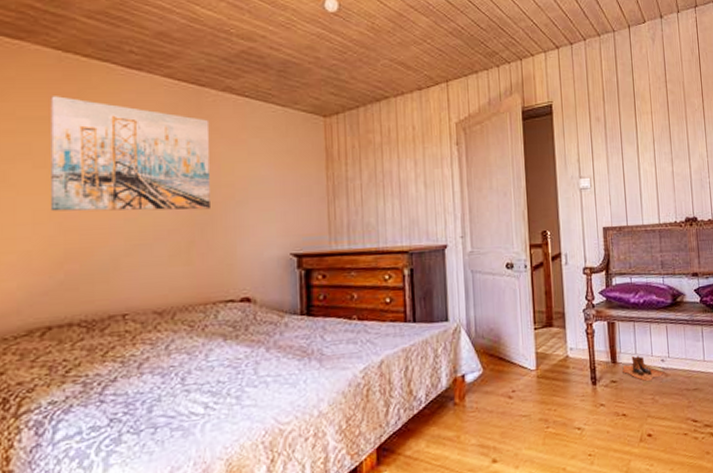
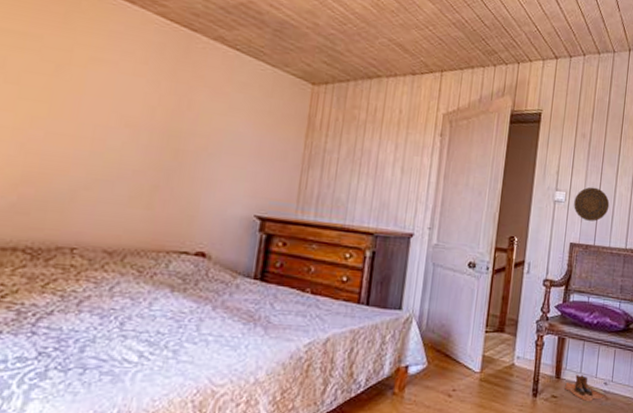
wall art: present [50,96,211,212] -> none [16,13,196,157]
decorative plate: none [600,168,636,203] -> present [574,187,610,222]

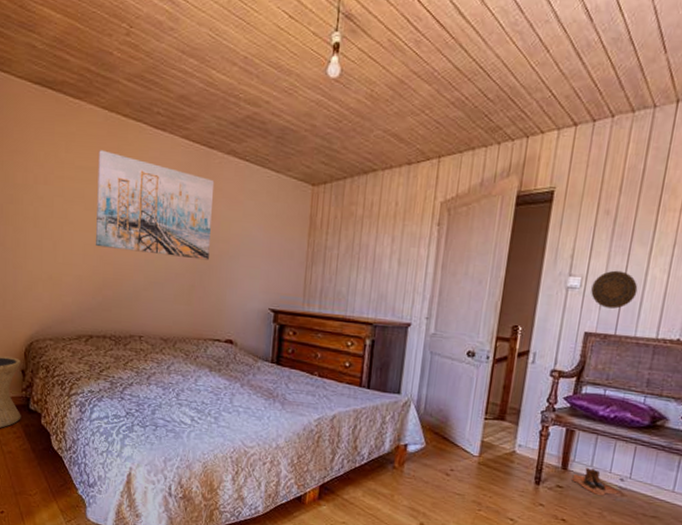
wall art: none [16,13,196,157] -> present [96,150,215,260]

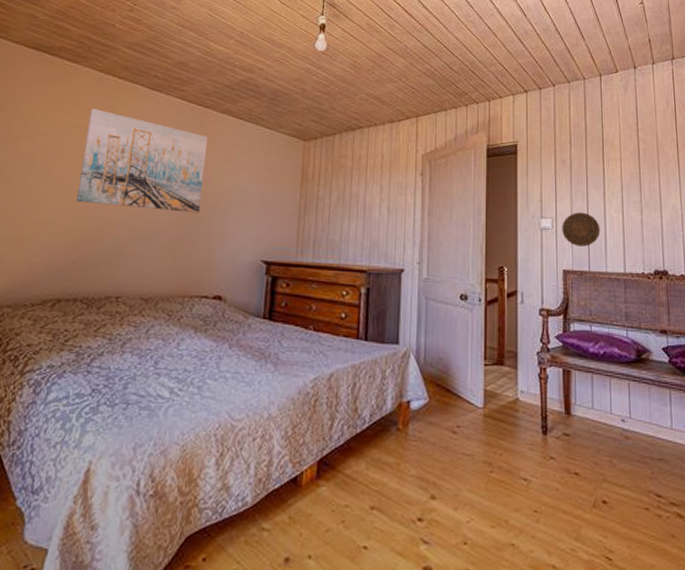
boots: present [571,467,623,497] -> none [576,409,626,442]

